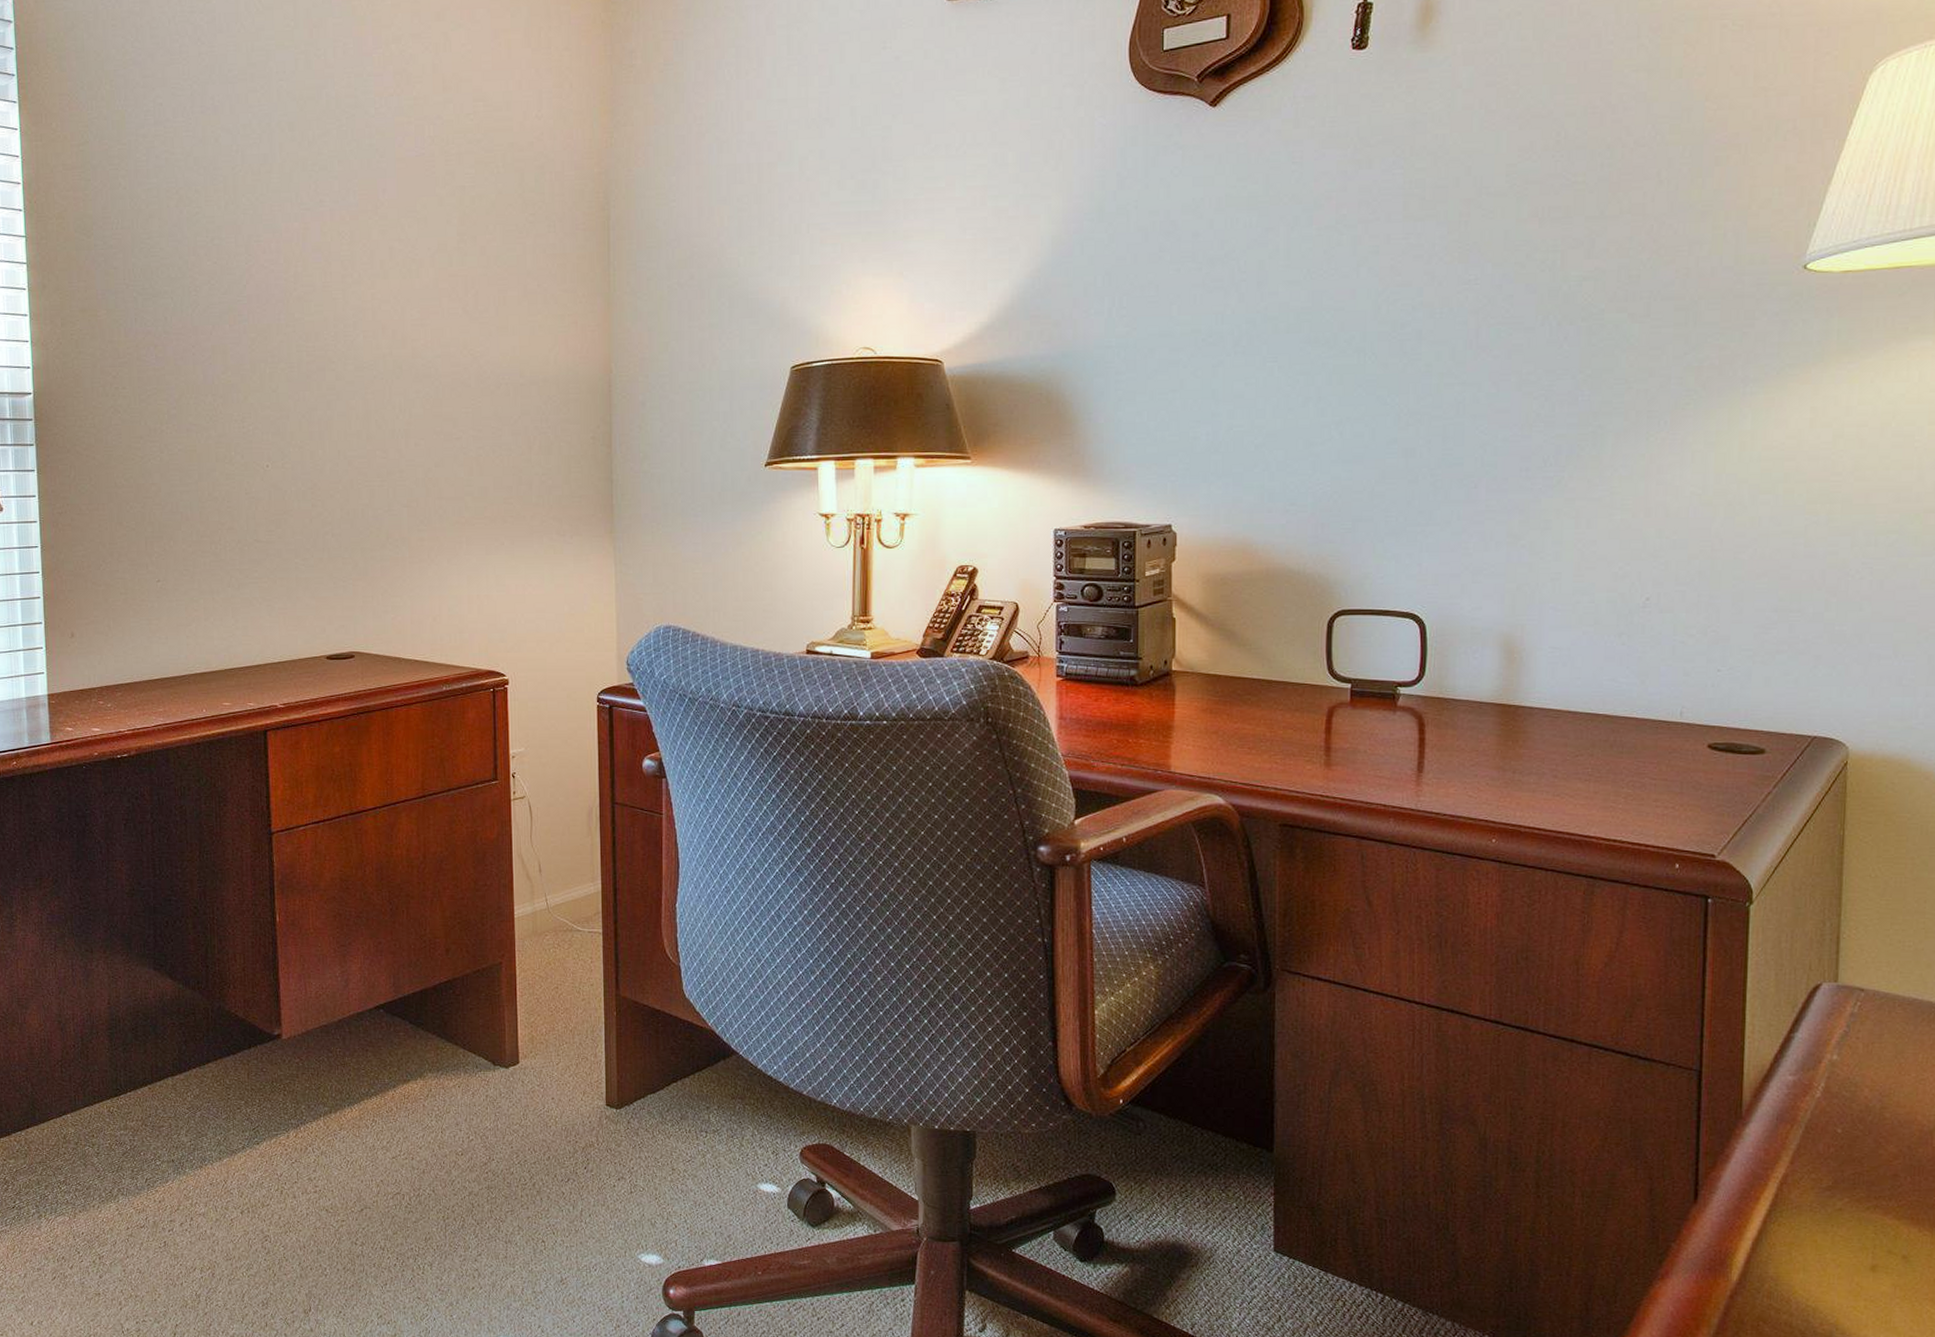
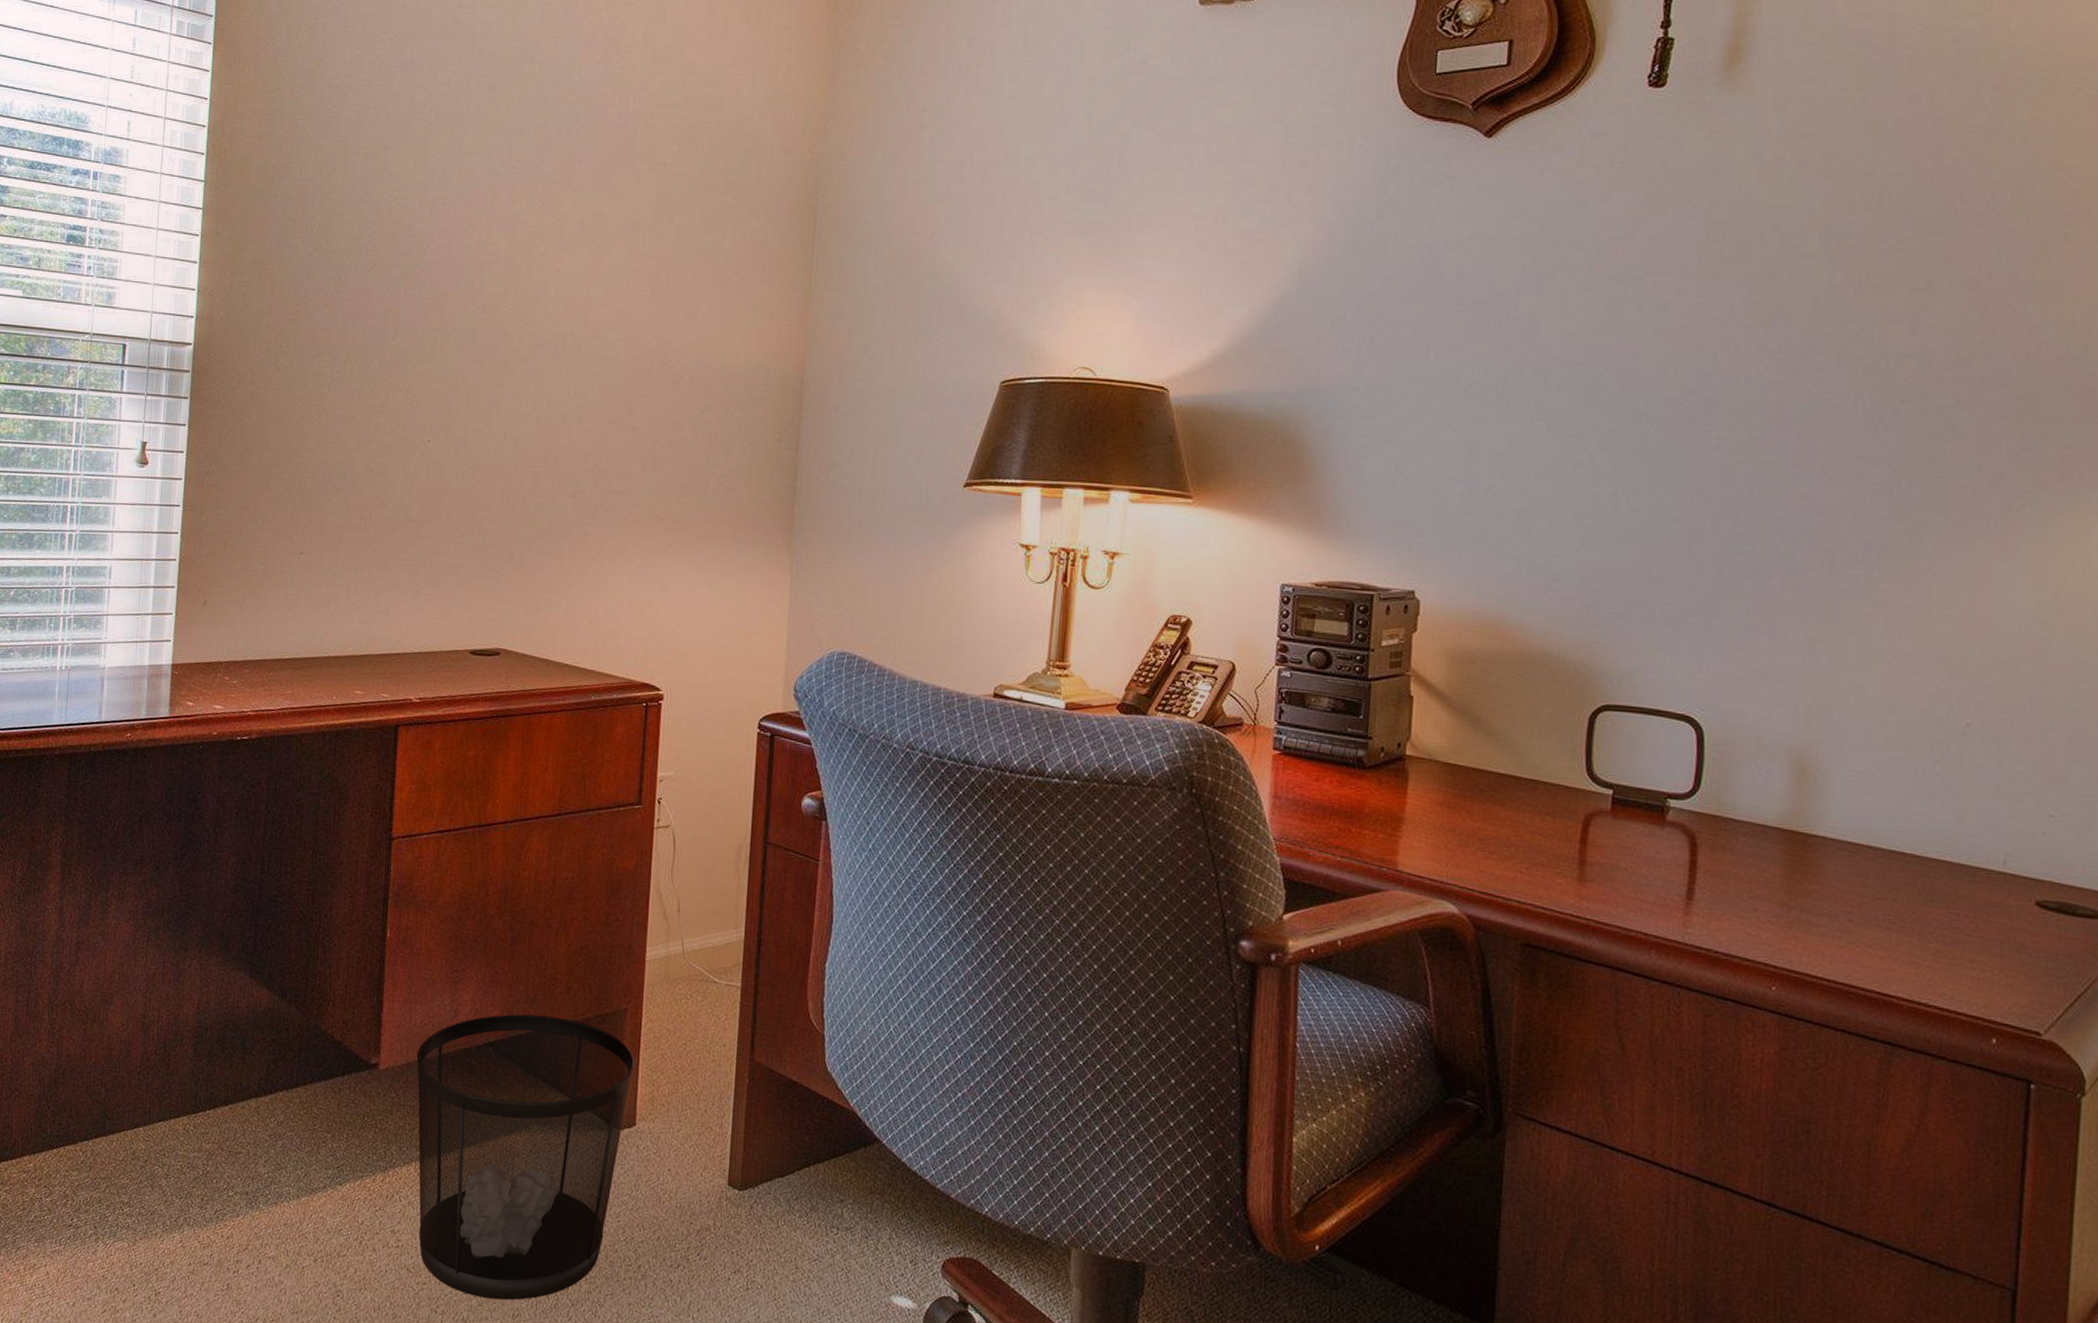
waste bin: none [315,976,514,1227] -> present [416,1014,635,1301]

